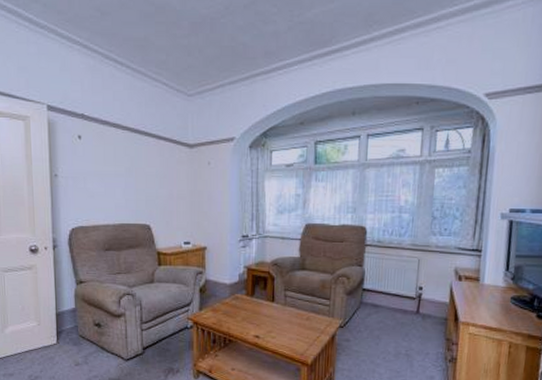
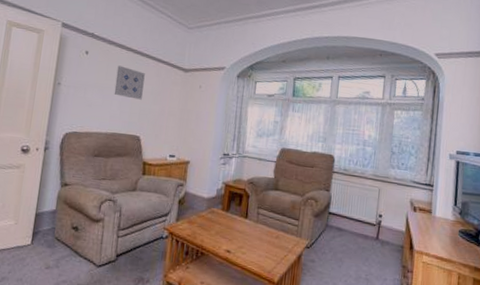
wall art: none [115,148,147,185] -> present [114,65,145,100]

